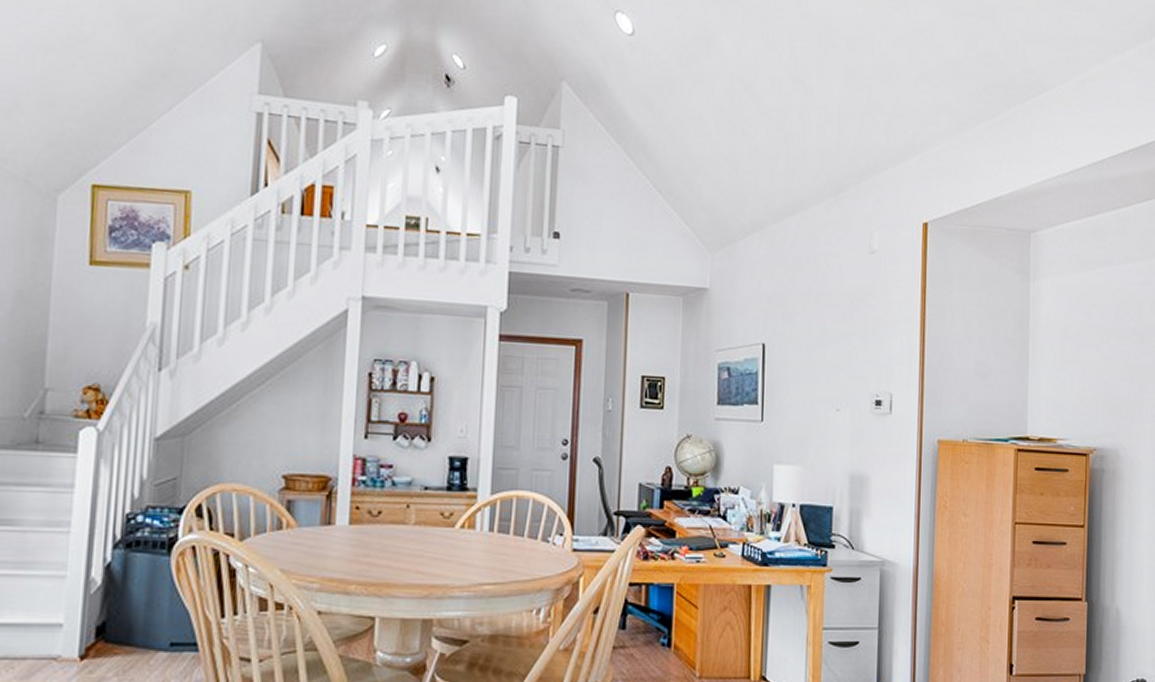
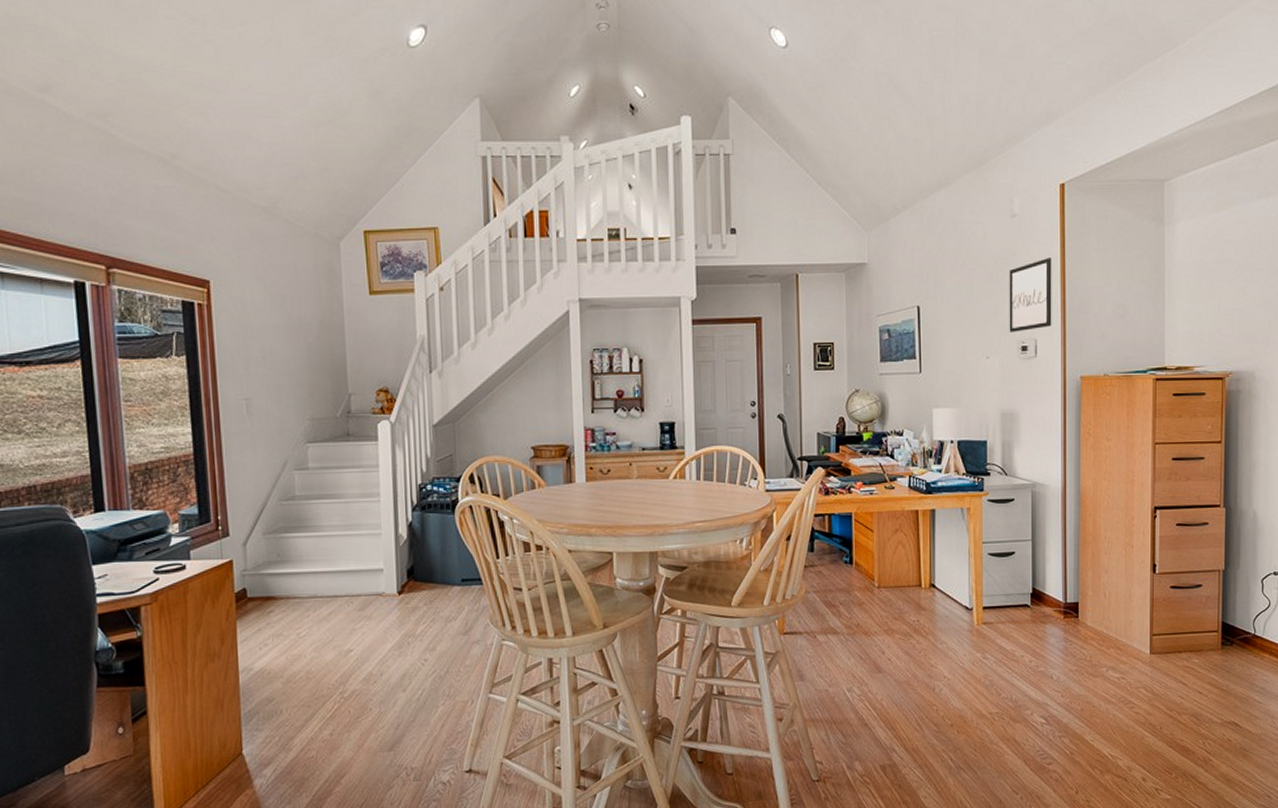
wall art: none [862,303,912,384] -> present [1009,258,1052,332]

